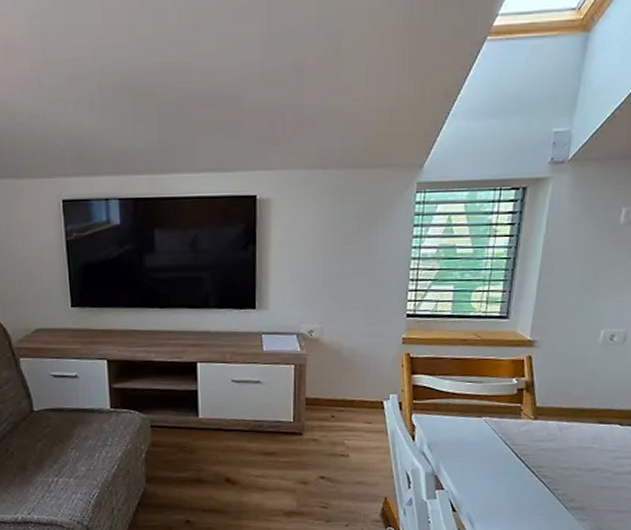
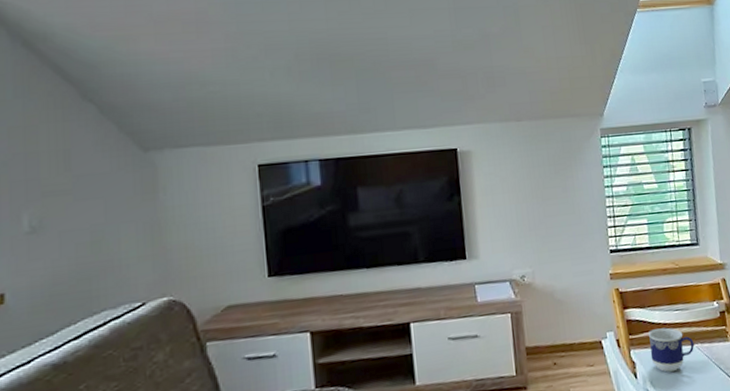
cup: none [432,397,483,439] -> present [648,327,695,373]

